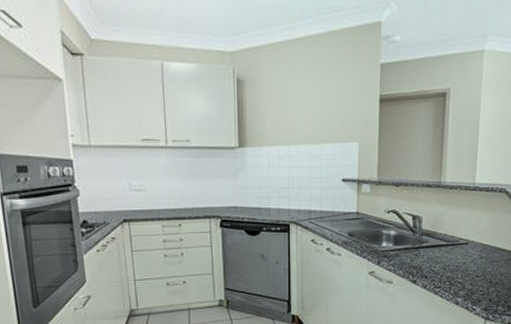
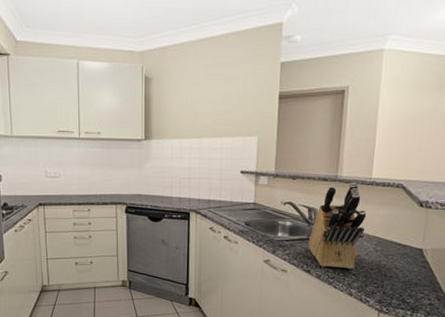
knife block: none [413,188,471,278] -> present [308,182,367,269]

